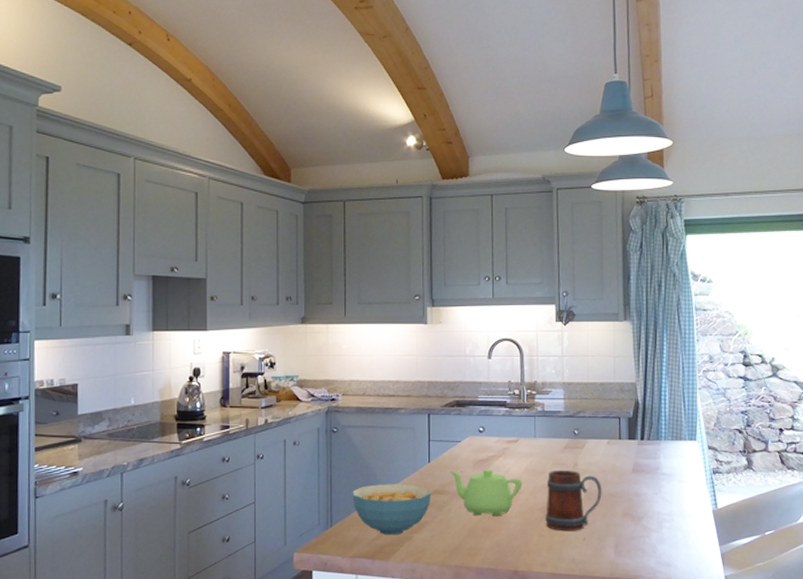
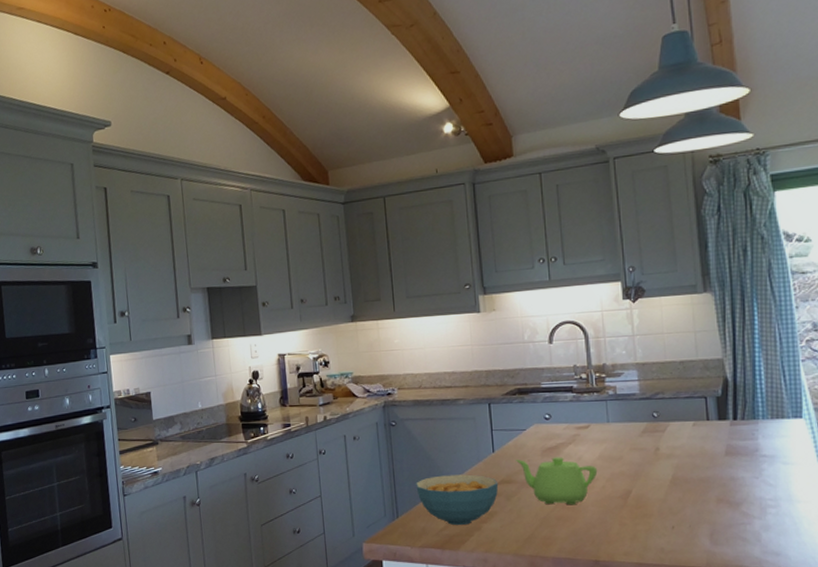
mug: present [545,469,602,531] -> none [624,455,691,519]

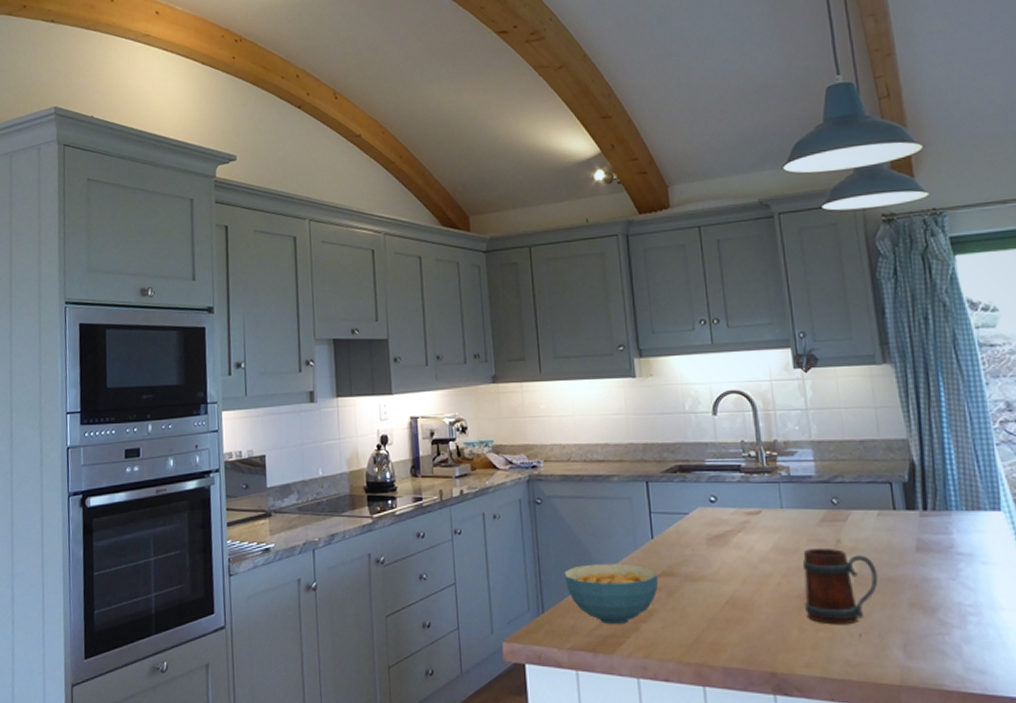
teapot: present [515,457,598,506] -> none [677,547,772,605]
mug: none [624,455,691,519] -> present [802,547,878,625]

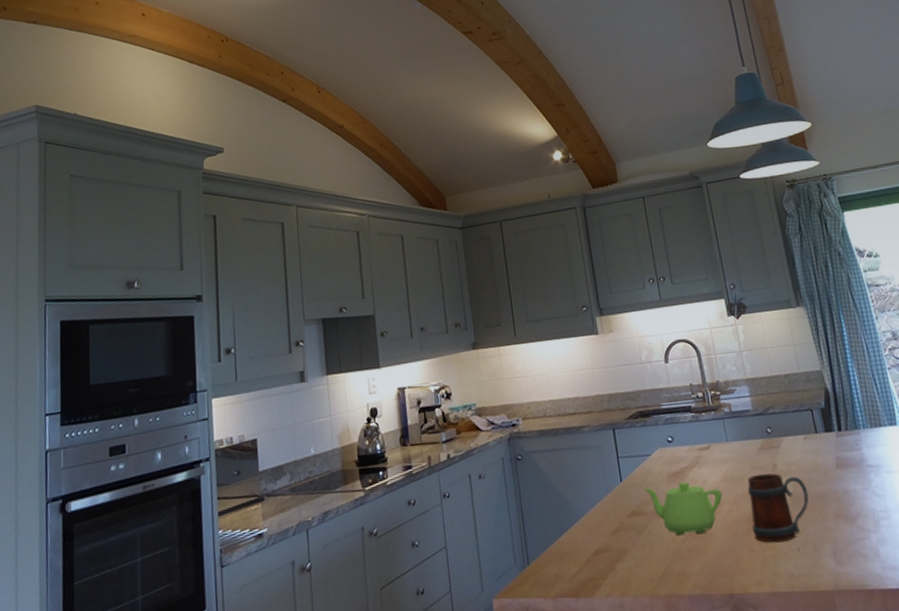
cereal bowl: present [564,564,659,625] -> none [545,508,629,569]
teapot: none [677,547,772,605] -> present [642,481,723,536]

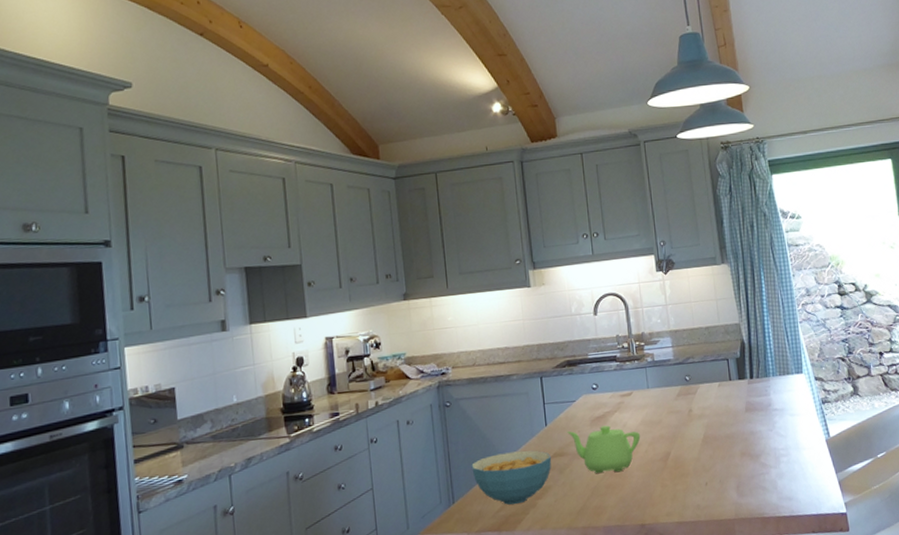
cereal bowl: none [545,508,629,569] -> present [471,450,552,505]
mug: present [747,473,809,543] -> none [664,417,719,479]

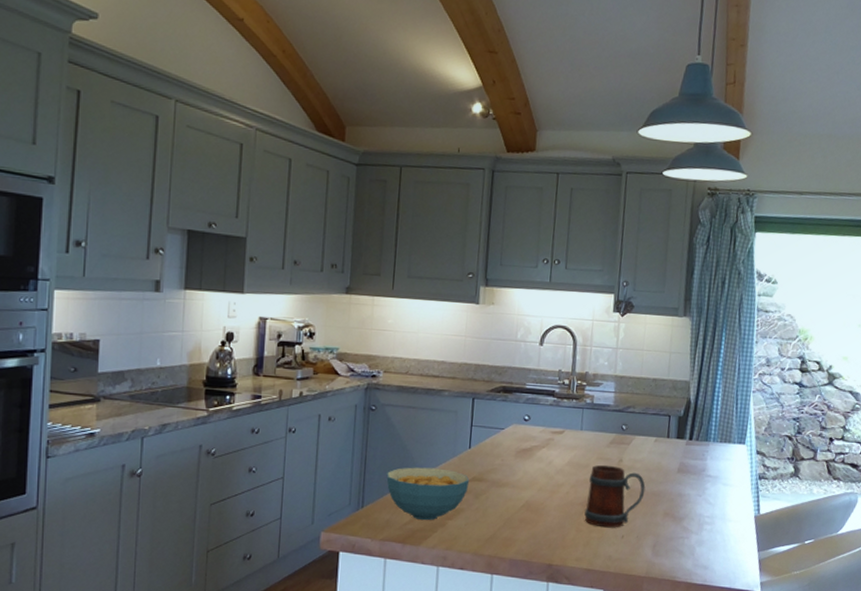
teapot: present [566,425,641,474] -> none [489,458,565,509]
mug: none [664,417,719,479] -> present [584,464,646,528]

